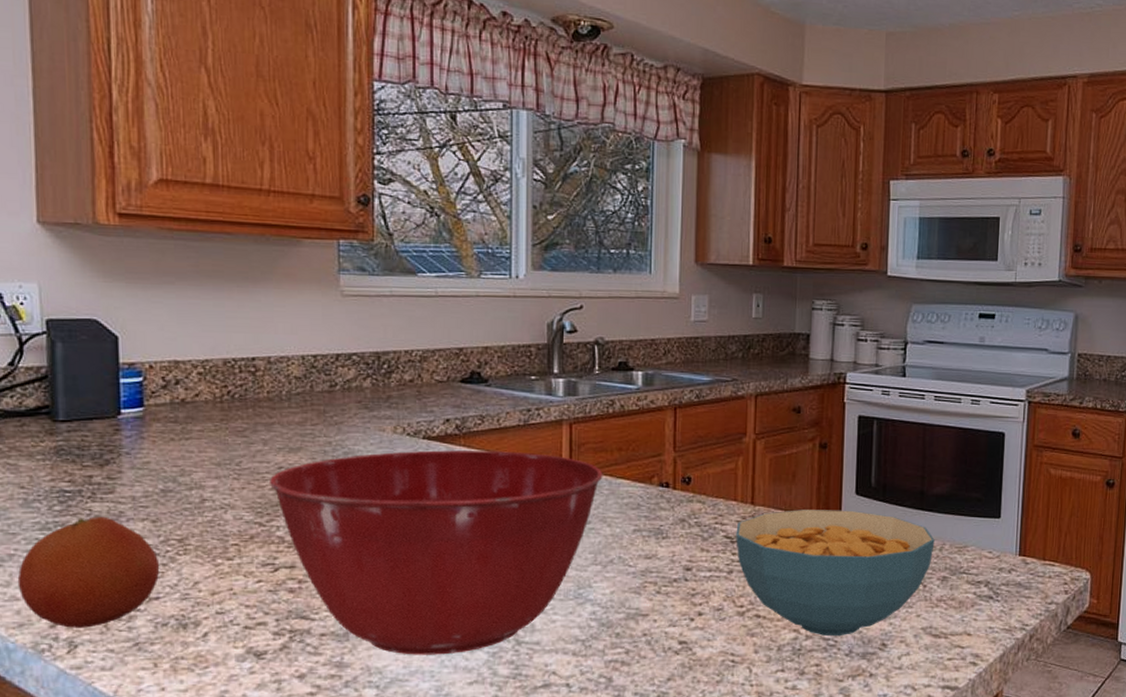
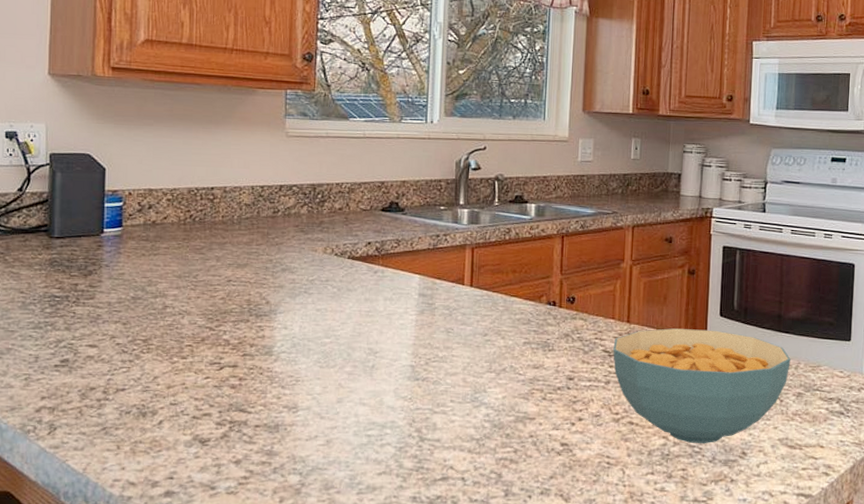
fruit: present [17,516,160,628] -> none [12,318,127,413]
mixing bowl: present [270,450,603,655] -> none [220,268,499,448]

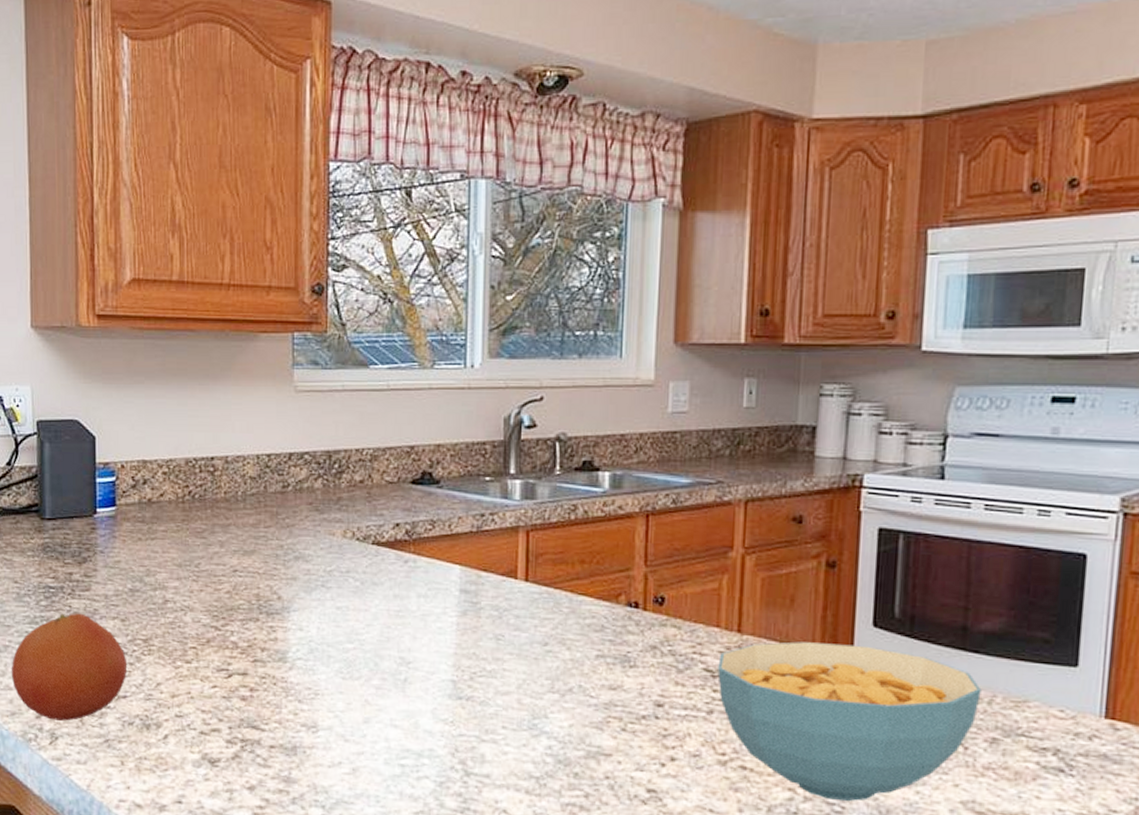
fruit: none [12,318,127,413] -> present [11,613,128,721]

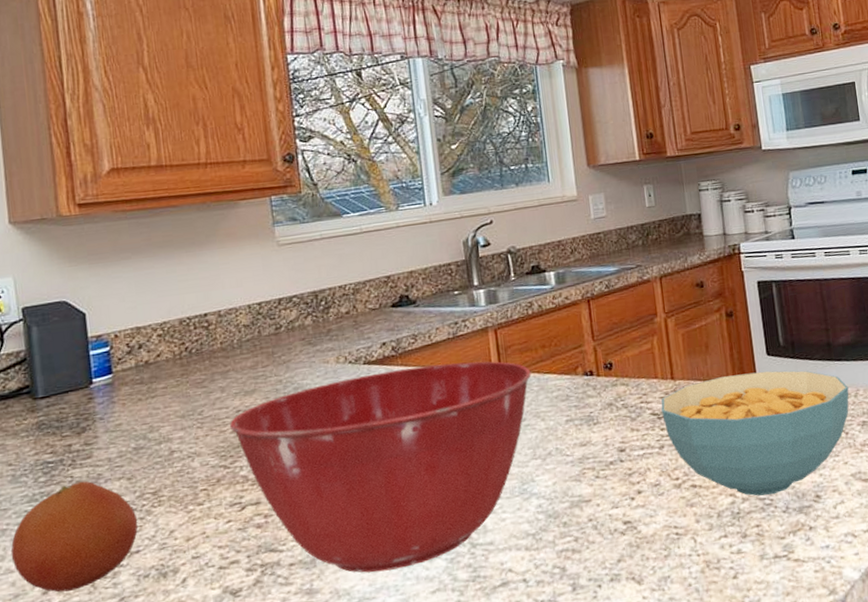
mixing bowl: none [226,557,563,780] -> present [230,361,531,573]

